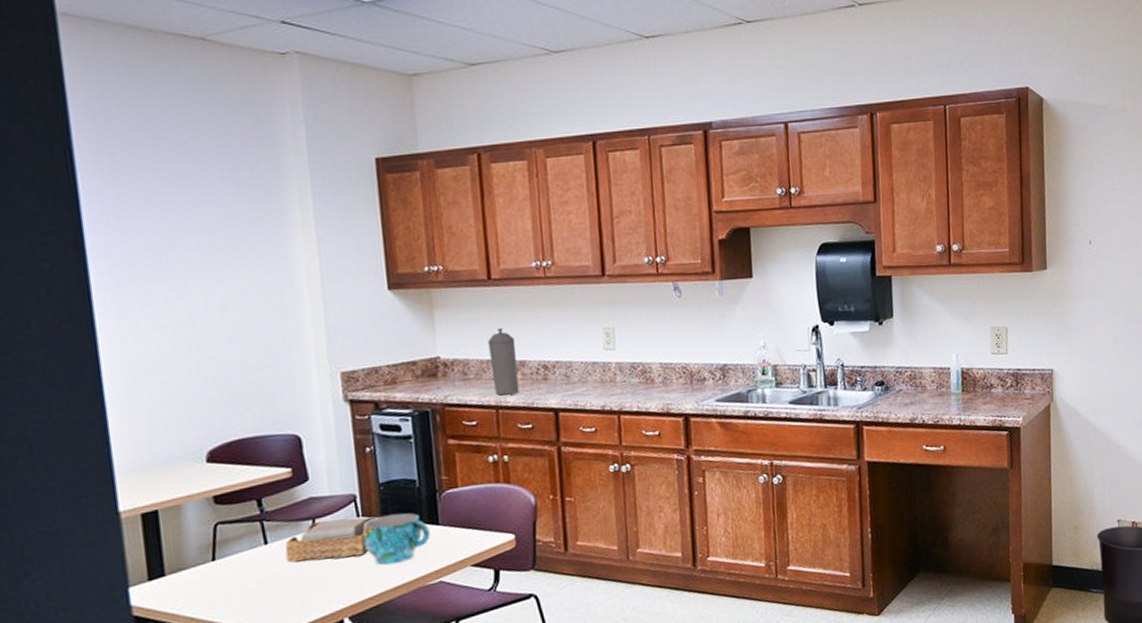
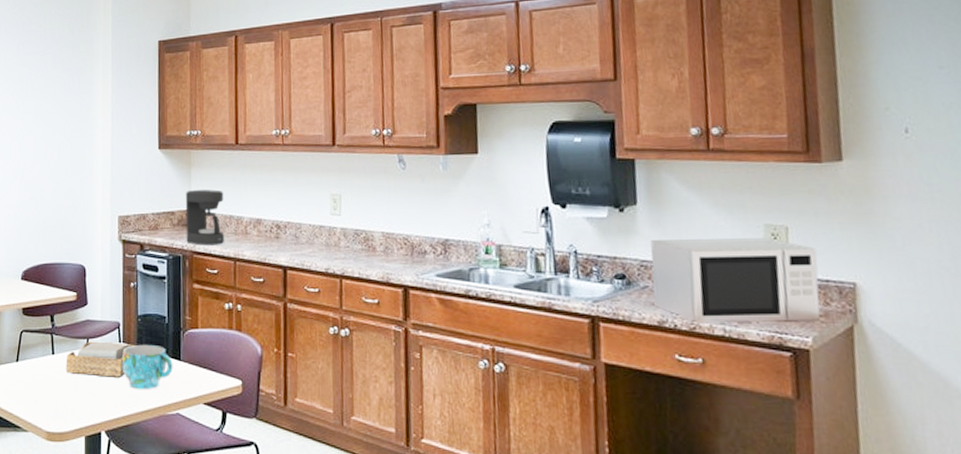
coffee maker: none [428,332,482,397] -> present [185,189,224,246]
canister: present [488,327,520,397] -> none [232,187,255,250]
microwave: none [904,338,1029,417] -> present [650,238,821,323]

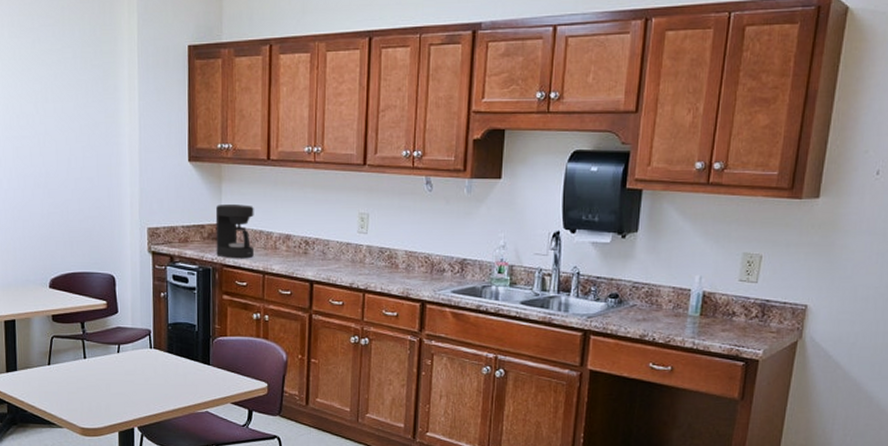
napkin holder: present [65,341,136,377] -> none [97,347,167,380]
cup: present [121,344,173,389] -> none [153,350,203,390]
microwave: present [650,238,821,323] -> none [639,264,782,338]

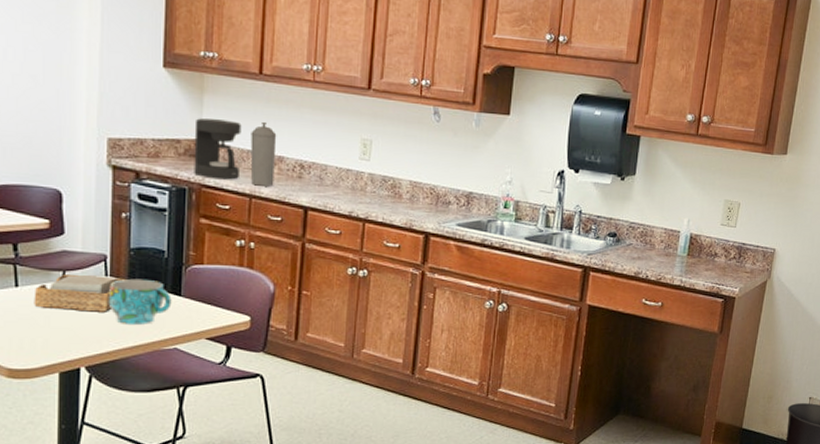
napkin holder: none [97,347,167,380] -> present [34,273,127,312]
cup: none [153,350,203,390] -> present [108,278,172,324]
canister: none [262,203,284,264] -> present [250,121,277,188]

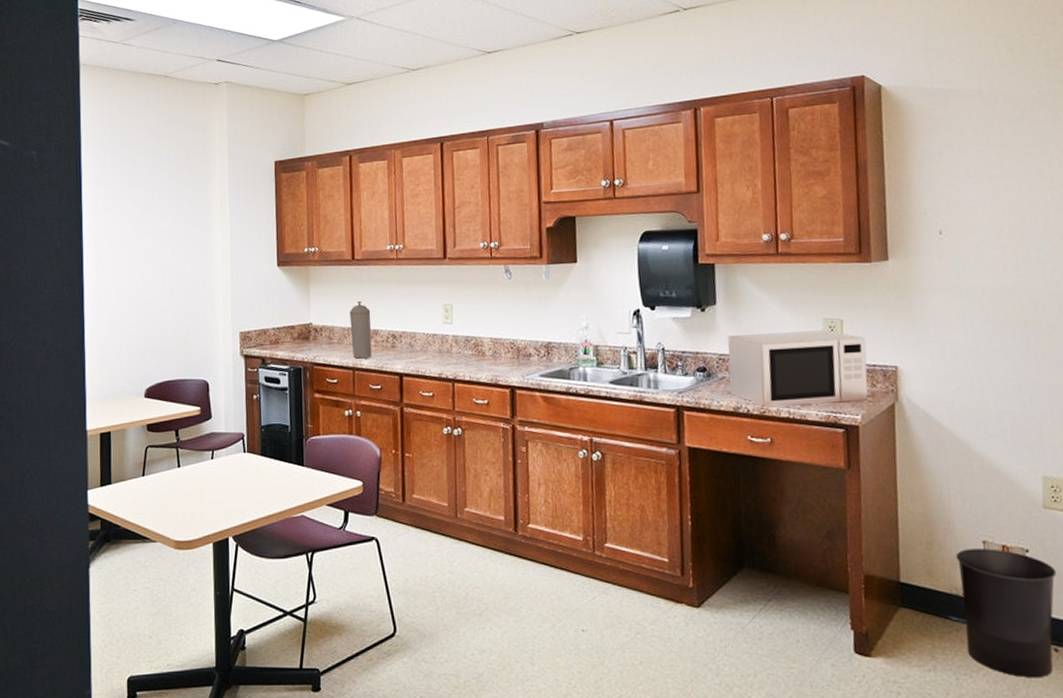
napkin holder: present [34,273,127,312] -> none [191,452,261,486]
cup: present [108,278,172,324] -> none [246,452,297,495]
coffee maker: present [194,118,242,180] -> none [304,303,343,357]
microwave: none [634,206,756,276] -> present [727,330,869,408]

